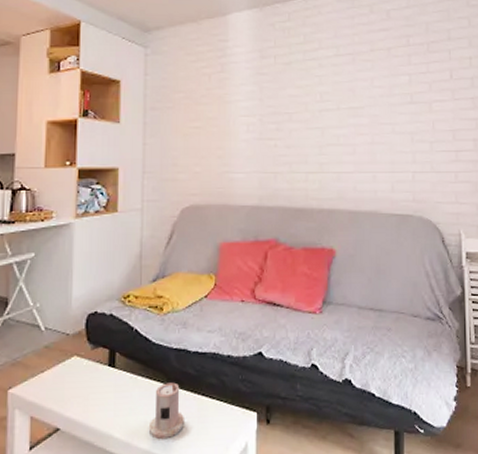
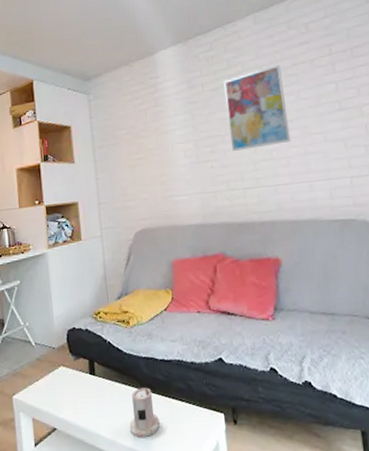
wall art: none [297,47,360,131] -> present [223,64,291,151]

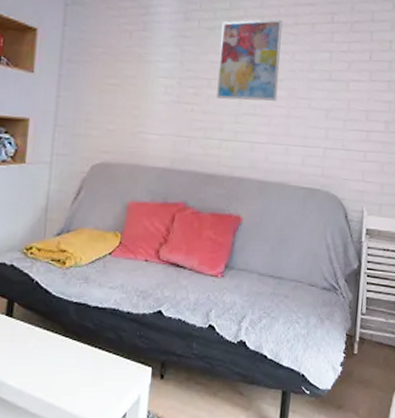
candle: present [130,387,160,439] -> none [43,335,79,389]

